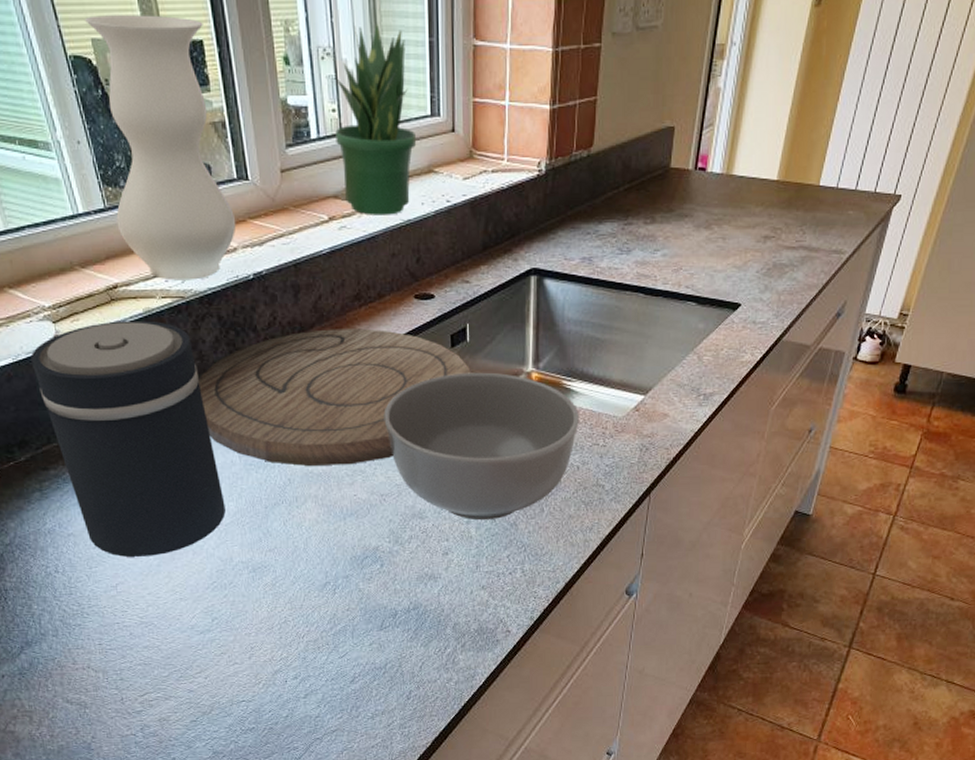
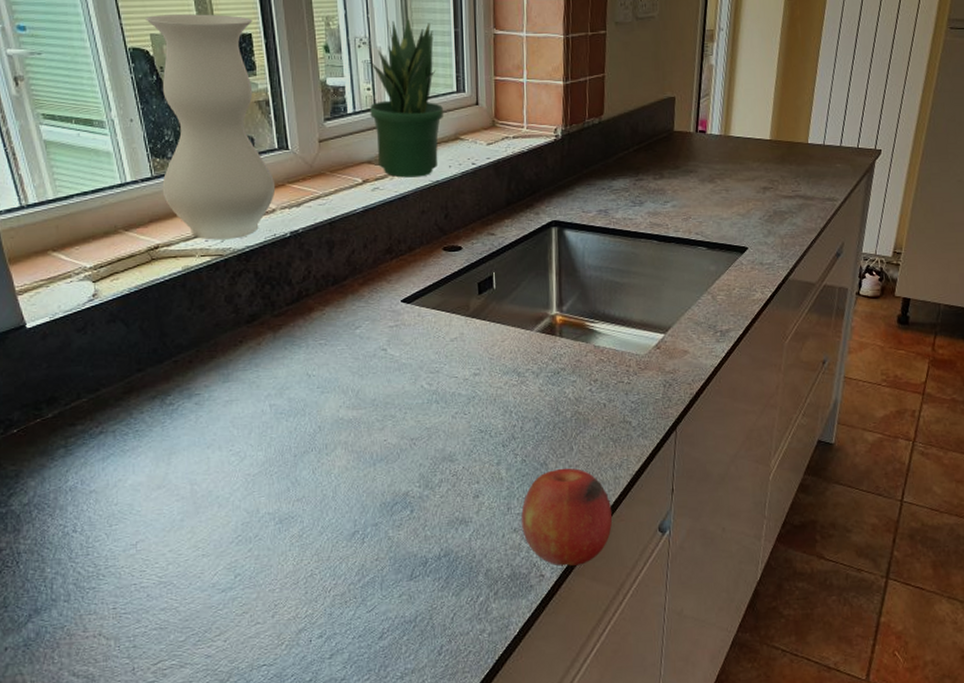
cylinder: present [30,320,226,558] -> none [68,277,254,513]
cutting board: present [198,328,471,466] -> none [233,279,498,413]
bowl: present [384,372,579,521] -> none [414,316,603,461]
fruit: none [490,529,581,624] -> present [521,468,613,567]

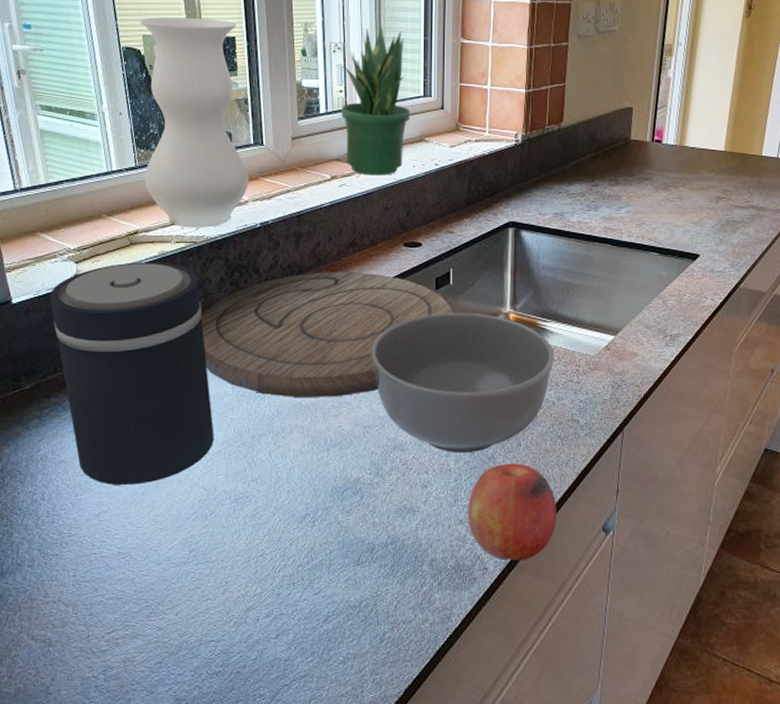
cylinder: none [68,277,254,513] -> present [50,262,214,486]
cutting board: none [233,279,498,413] -> present [201,272,453,397]
bowl: none [414,316,603,461] -> present [371,312,554,454]

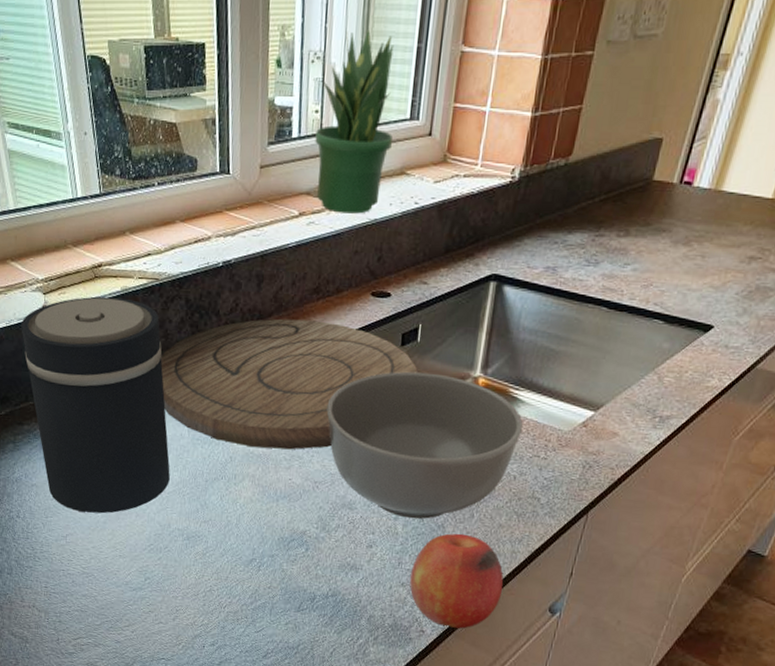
vase: present [139,18,249,228] -> none [105,19,214,264]

